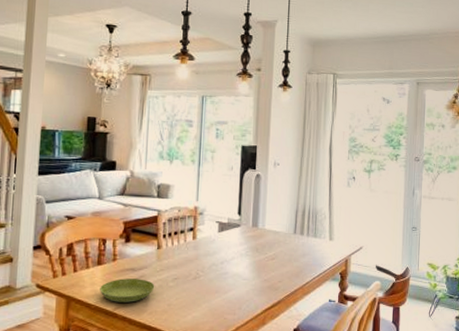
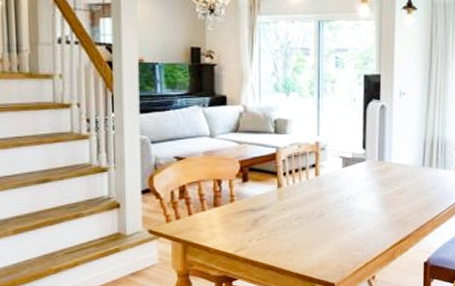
saucer: present [100,278,155,303] -> none [218,219,277,245]

